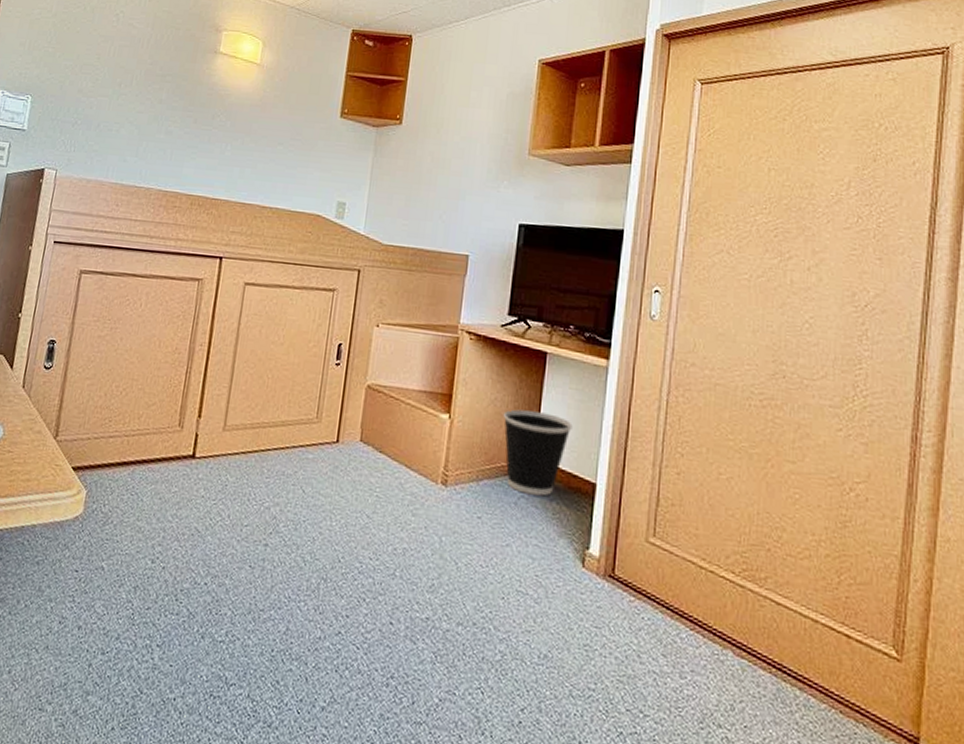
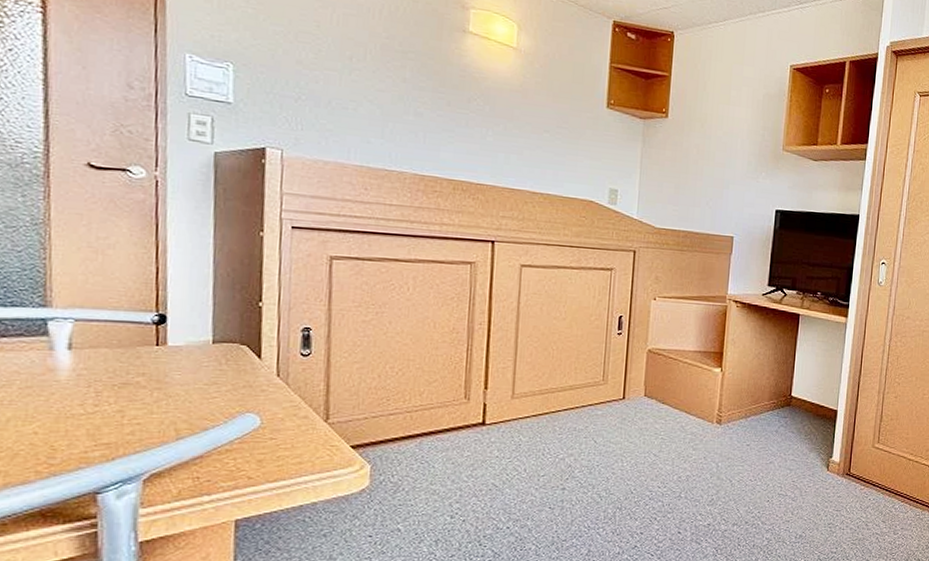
wastebasket: present [502,409,573,496] -> none [765,360,820,424]

